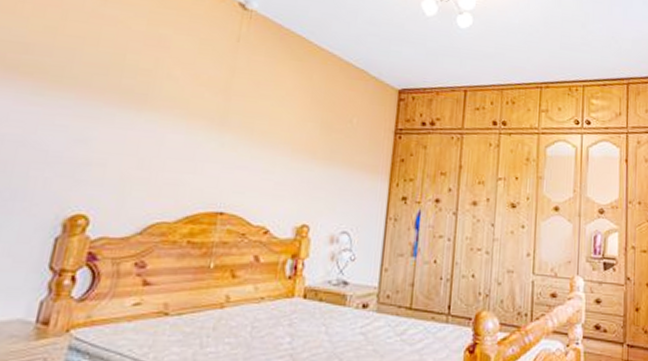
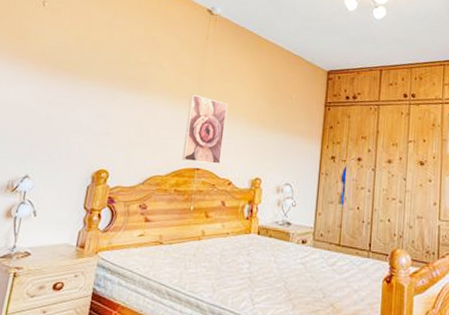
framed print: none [199,113,266,207] -> present [182,94,228,164]

